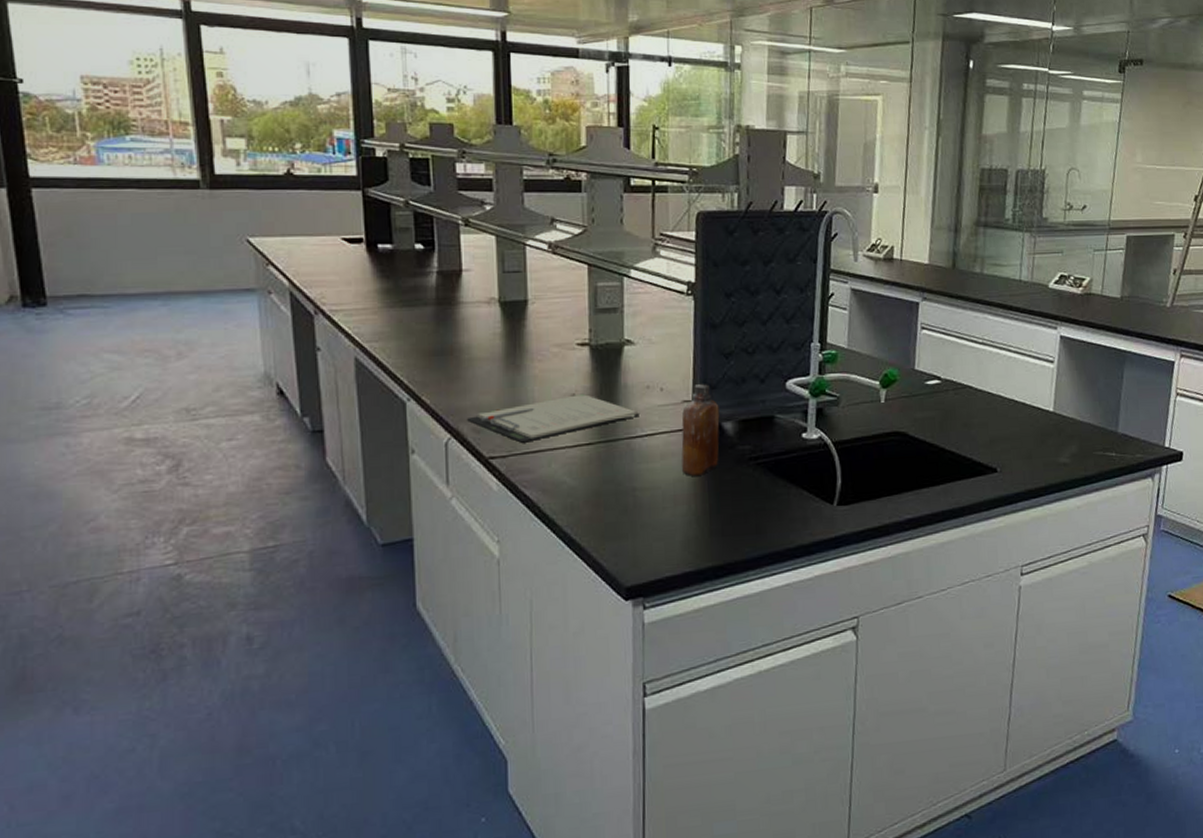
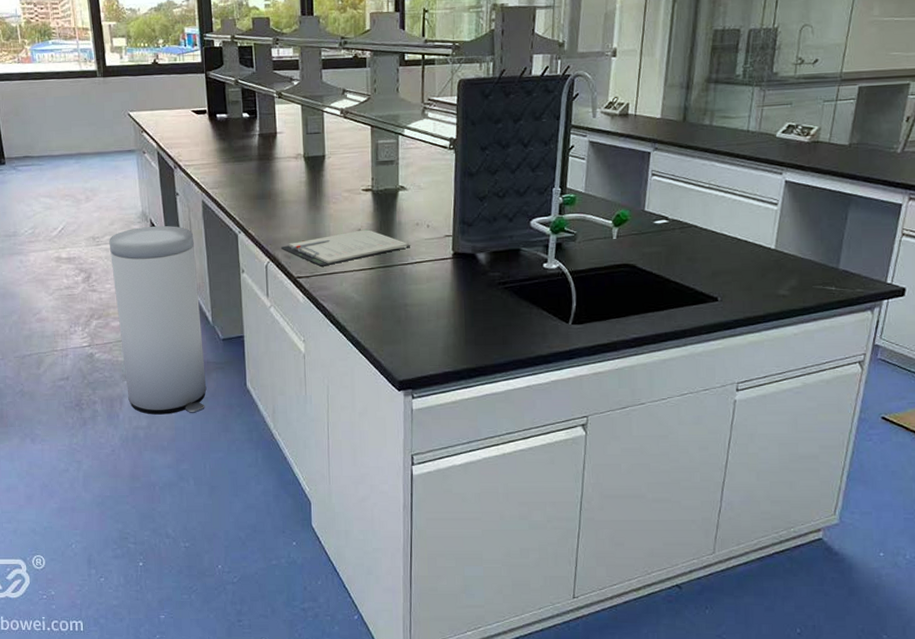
pedal bin: none [212,391,357,657] -> present [109,225,207,415]
flask: present [681,383,720,476] -> none [443,221,475,296]

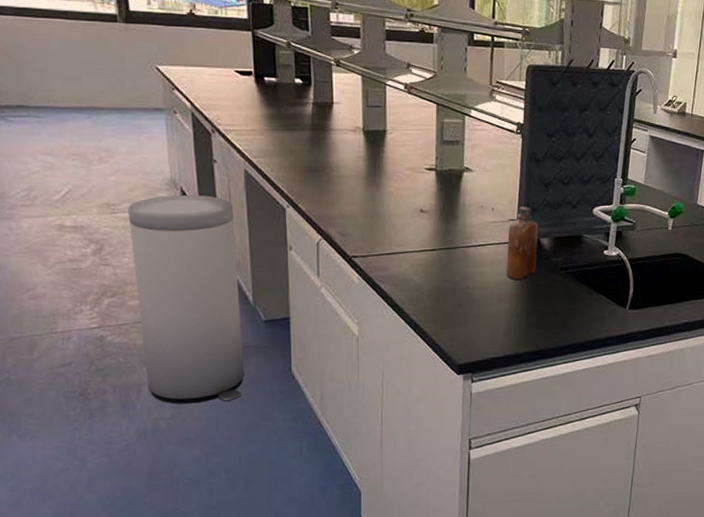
clipboard: present [281,228,411,267] -> none [335,209,475,246]
flask: none [443,221,475,296] -> present [506,206,539,280]

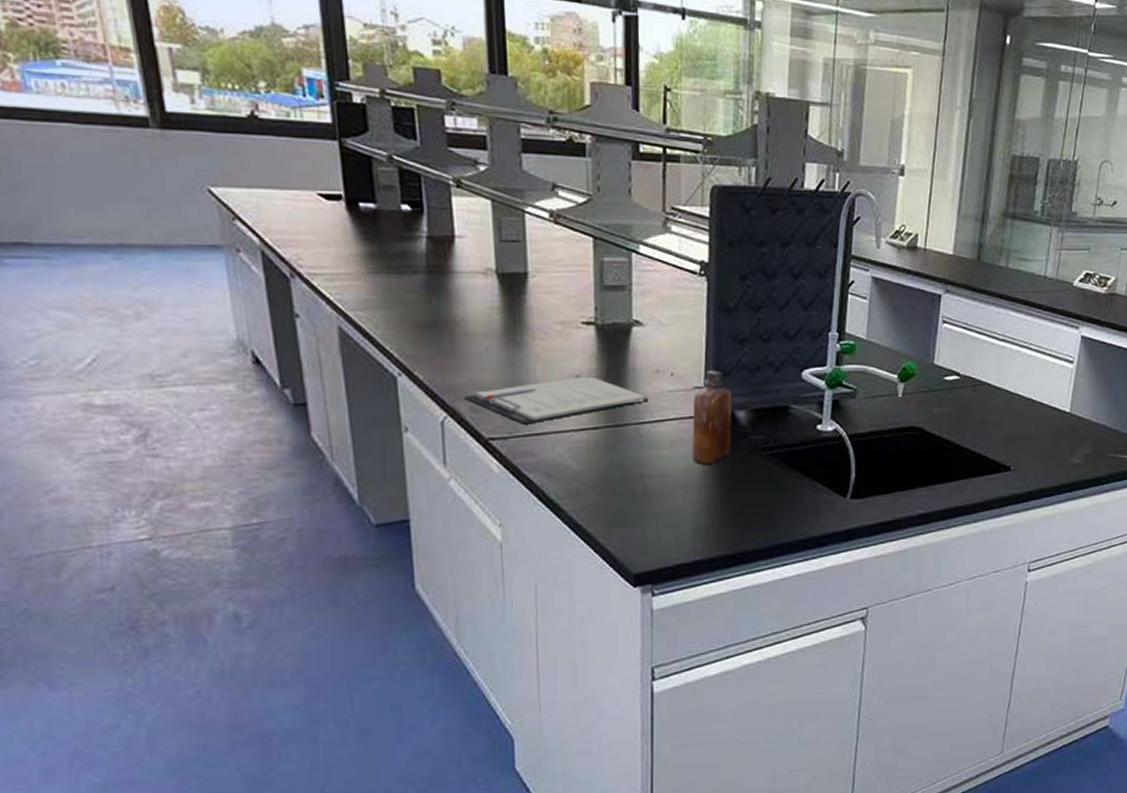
pedal bin: present [128,194,245,404] -> none [180,360,353,636]
clipboard: none [335,209,475,246] -> present [464,375,650,424]

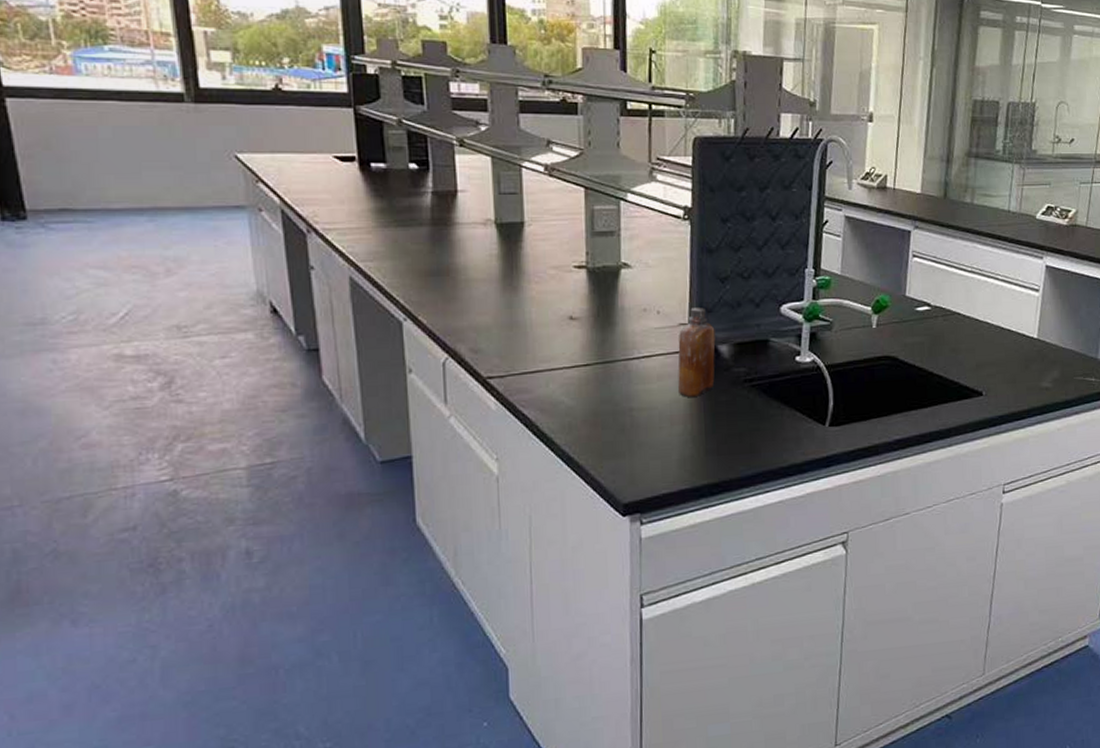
clipboard: present [464,375,650,424] -> none [465,315,638,363]

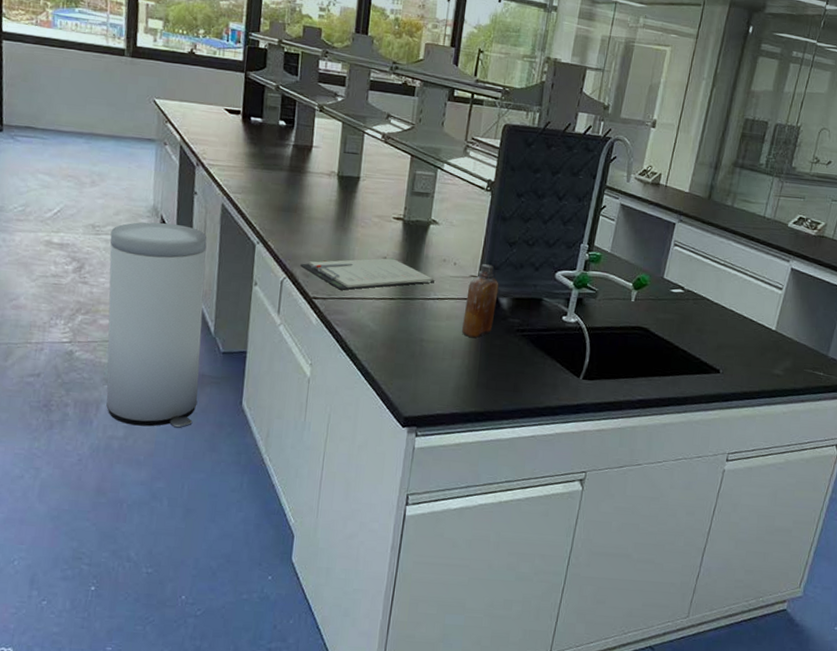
pedal bin: none [204,310,357,571] -> present [106,222,207,429]
clipboard: none [465,315,638,363] -> present [300,257,436,290]

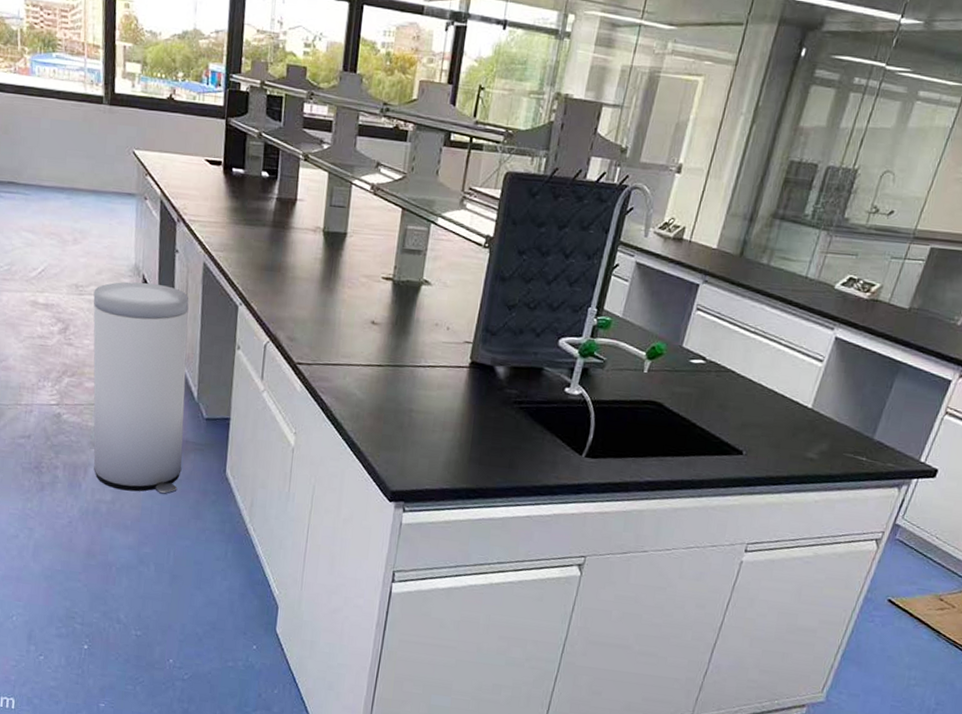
clipboard: present [300,257,436,290] -> none [284,321,427,356]
flask: present [461,263,499,338] -> none [453,328,496,409]

